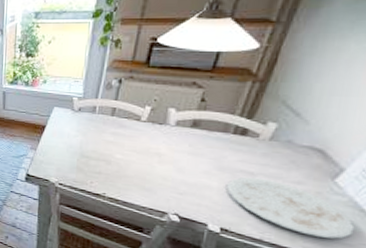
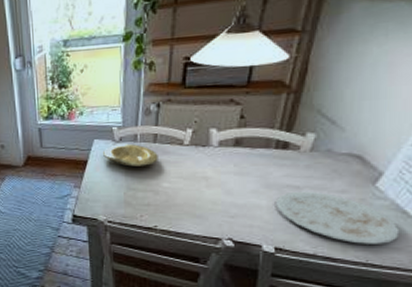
plate: none [61,113,114,137] -> present [103,143,158,167]

